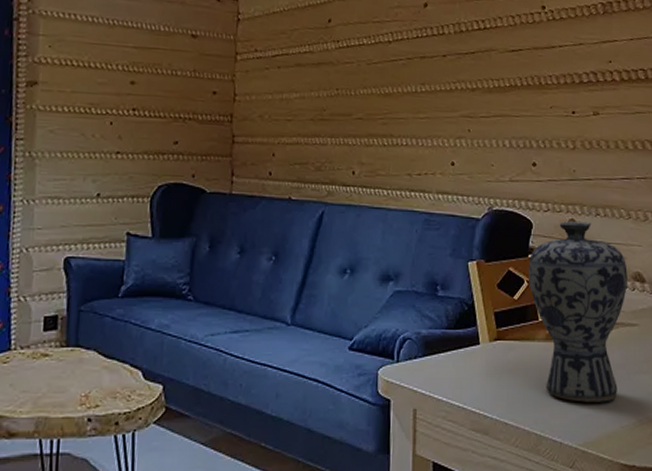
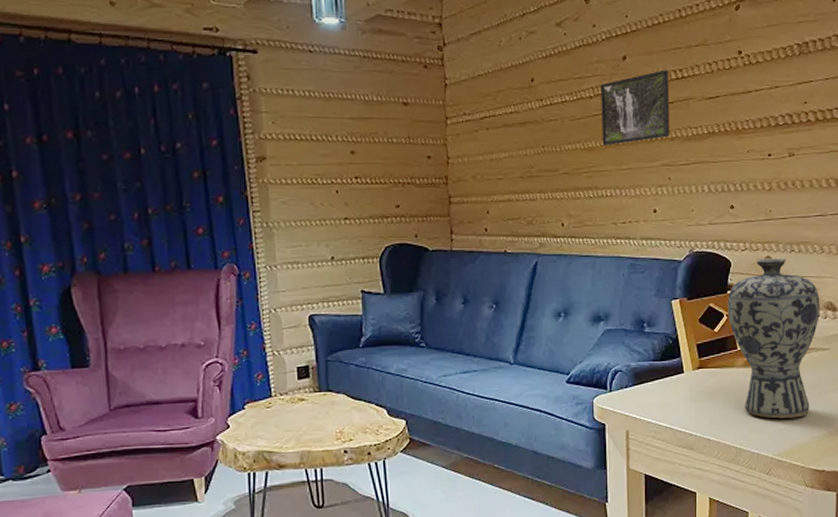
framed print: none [399,19,471,93] -> present [601,69,670,145]

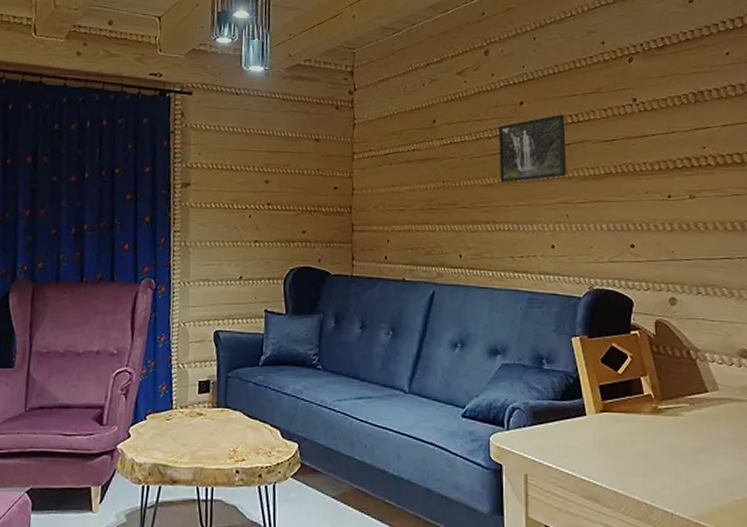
vase: present [727,258,820,419] -> none [631,299,733,476]

